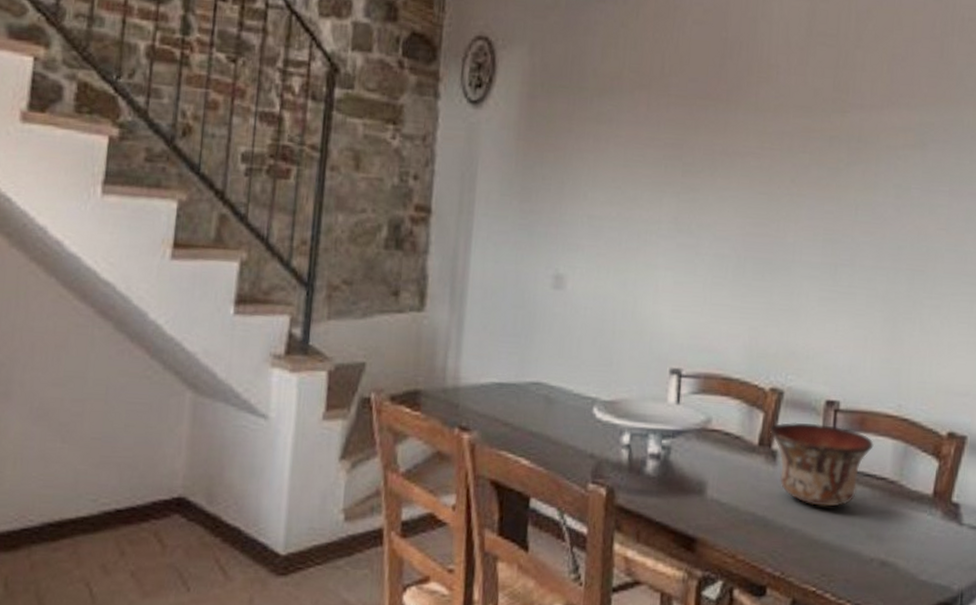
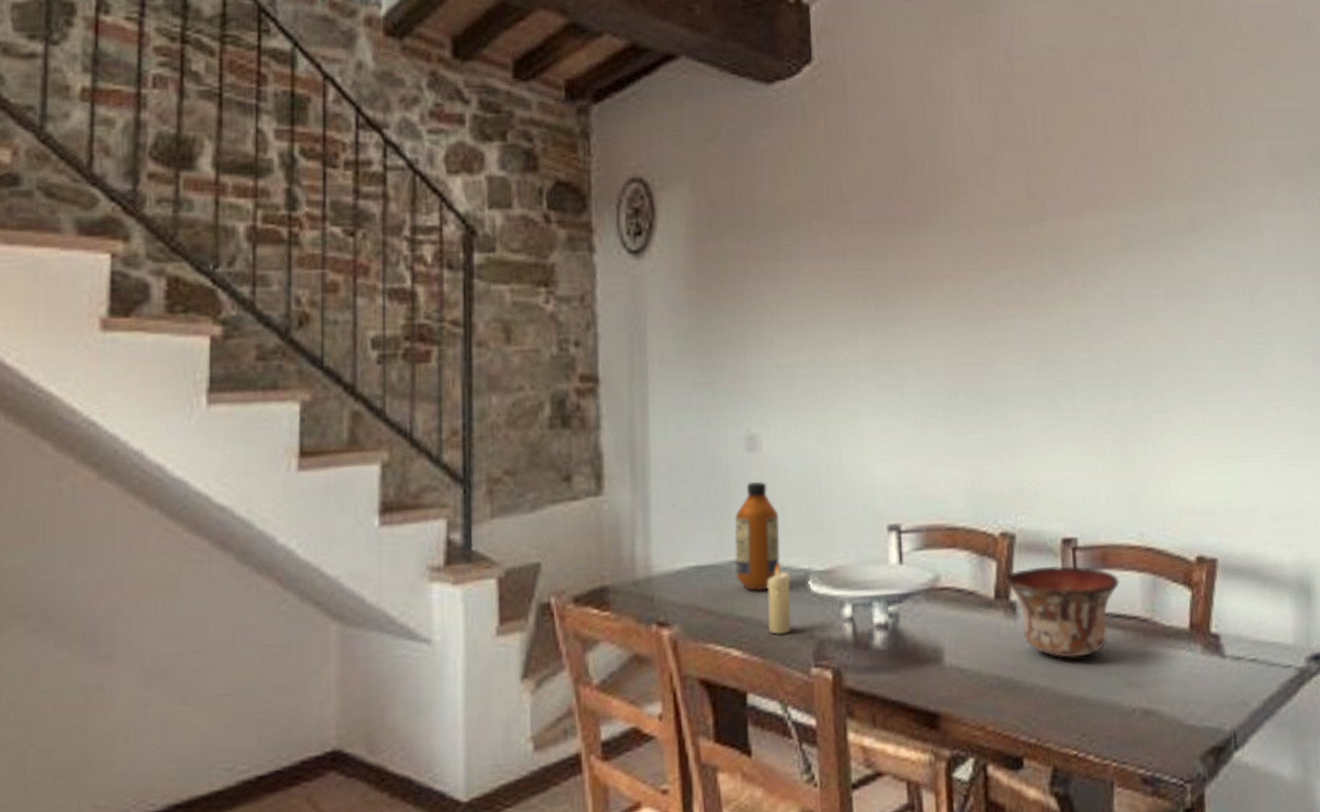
bottle: none [531,315,575,411] -> present [734,481,781,591]
candle: none [554,389,579,451] -> present [767,563,791,635]

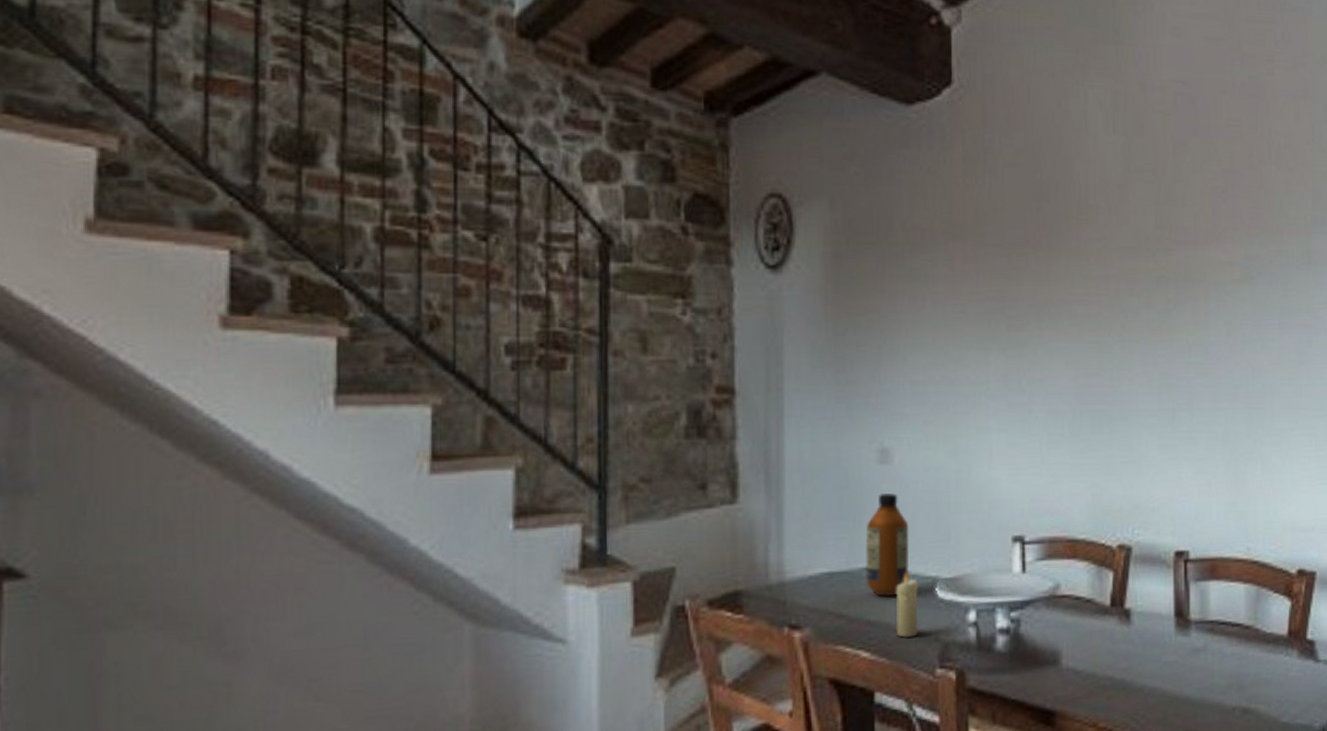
bowl: present [1004,565,1120,659] -> none [1120,576,1226,662]

